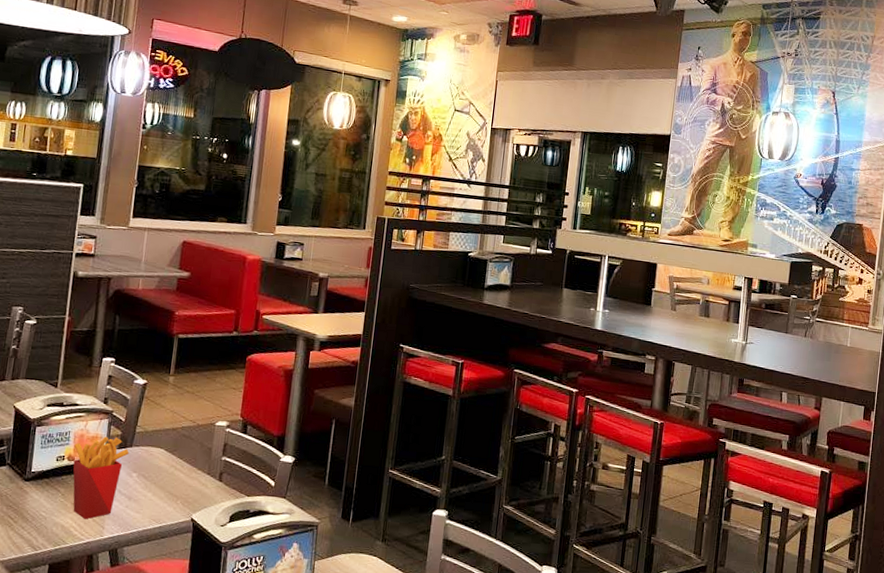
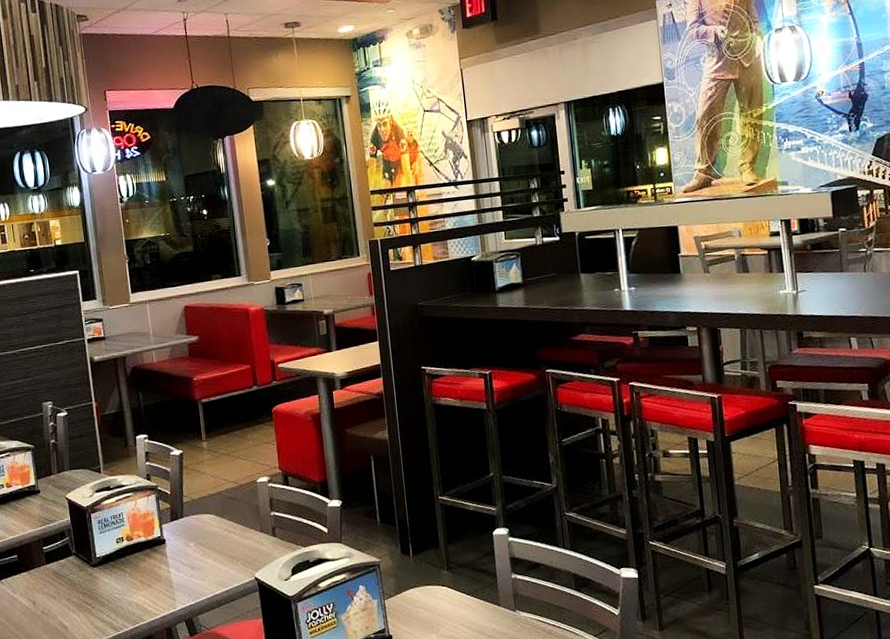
french fries: present [73,436,129,519] -> none [129,511,182,595]

